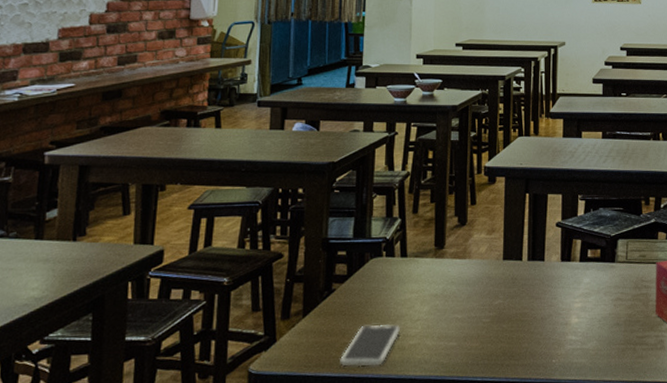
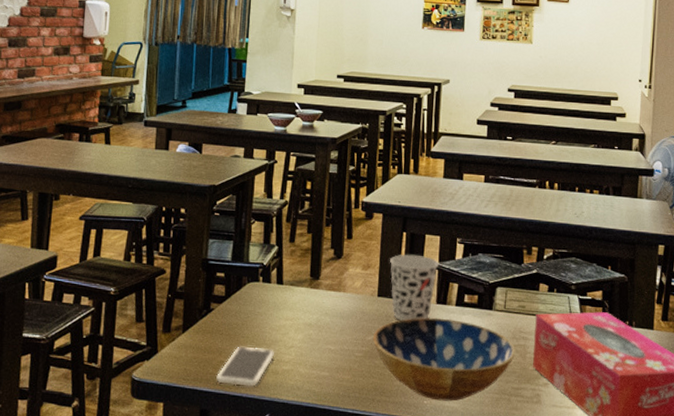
bowl: none [499,275,639,358] -> present [372,318,516,401]
cup: none [514,214,562,282] -> present [390,254,439,321]

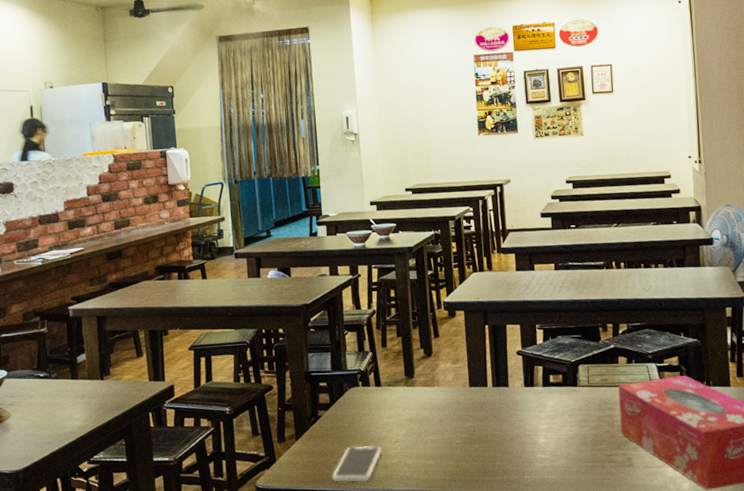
bowl: present [372,318,516,401] -> none [469,399,604,475]
cup: present [390,254,439,321] -> none [476,344,522,406]

